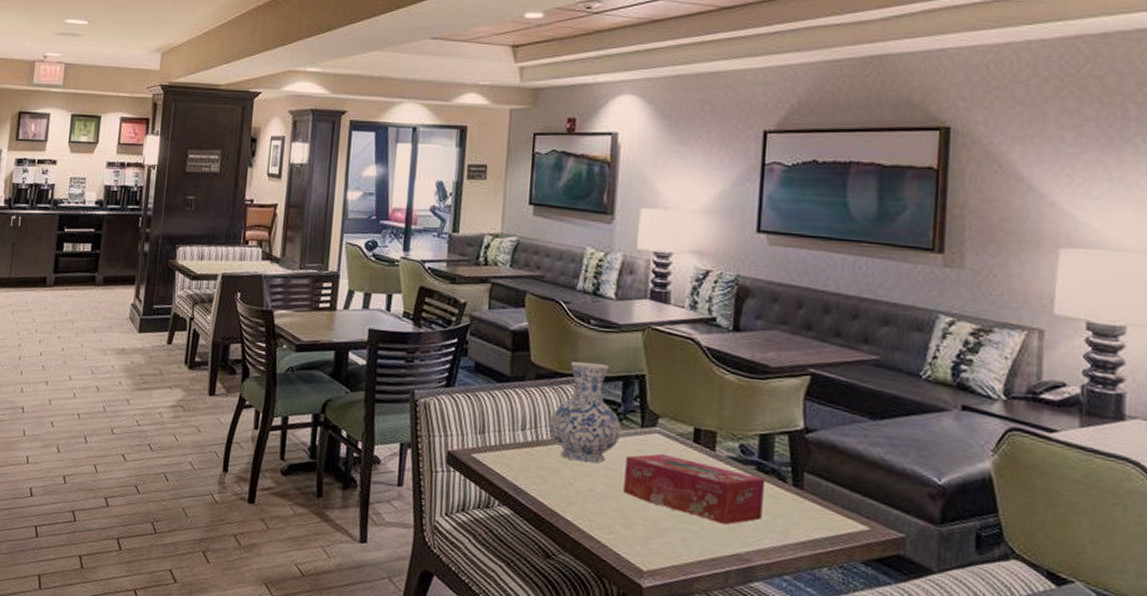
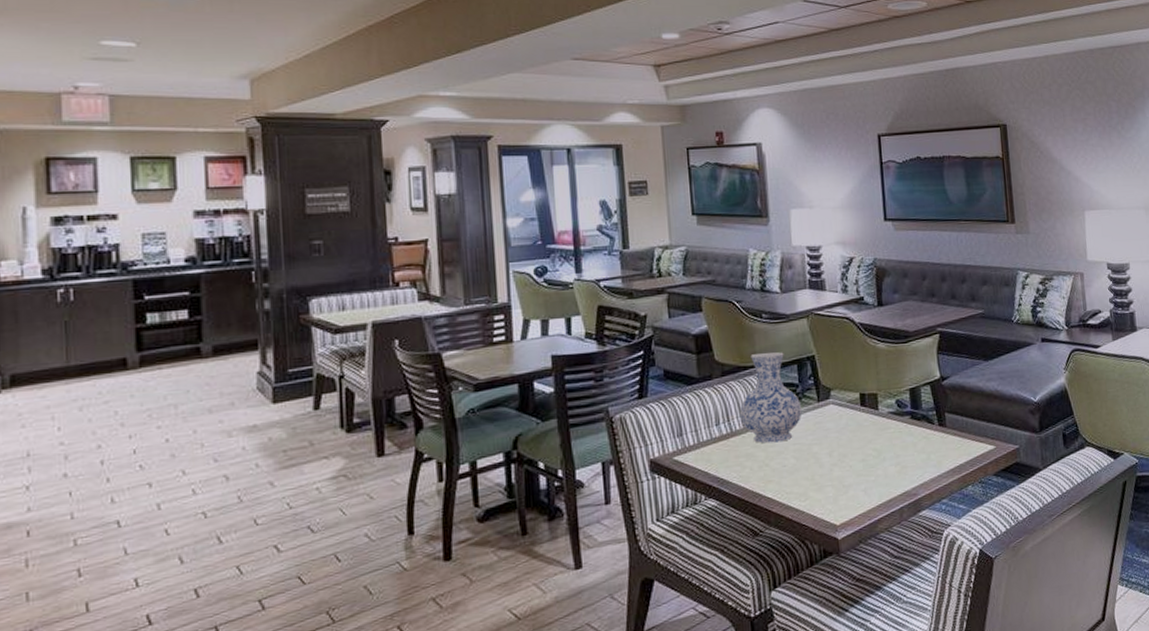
tissue box: present [624,453,766,525] -> none [809,420,920,470]

